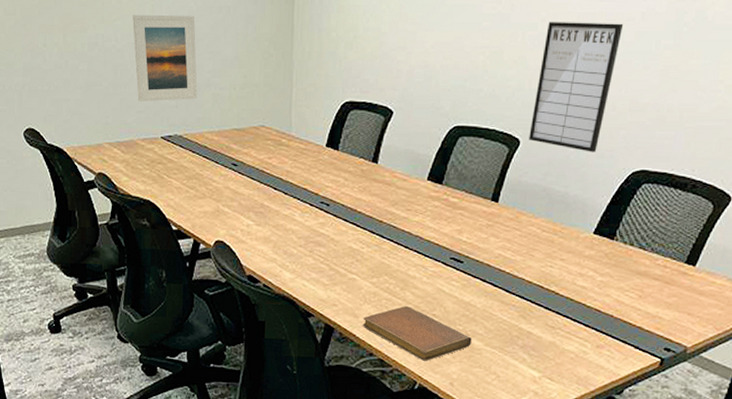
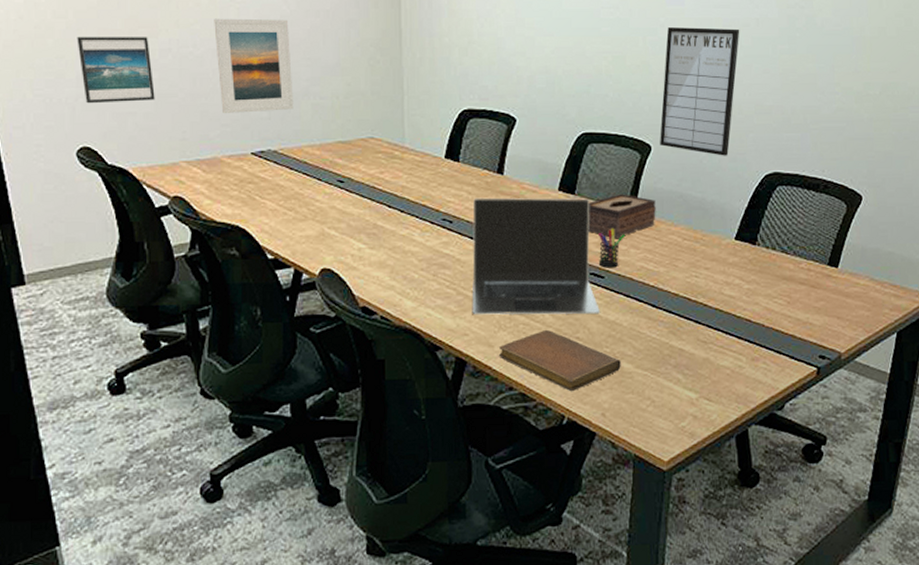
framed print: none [23,32,84,91] -> present [77,37,155,104]
laptop: none [341,184,457,295] -> present [472,197,600,315]
tissue box: none [452,185,519,228] -> present [588,194,656,239]
pen holder: none [459,217,486,254] -> present [598,228,625,268]

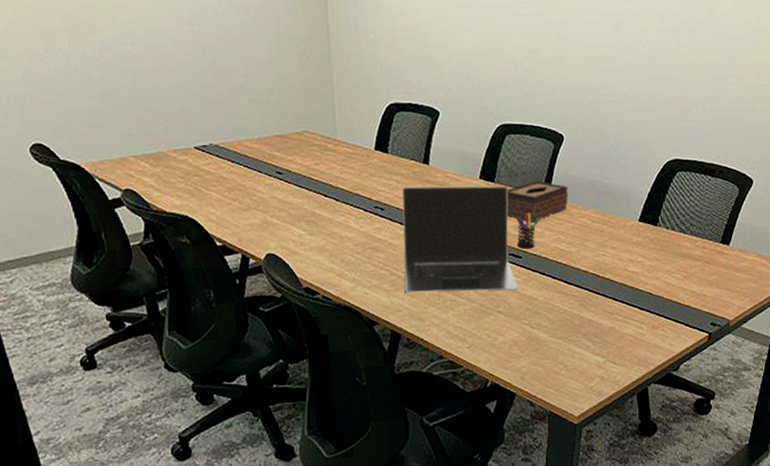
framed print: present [77,37,155,104] -> none [18,35,99,102]
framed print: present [214,18,294,113] -> none [149,16,231,109]
notebook: present [499,329,621,392] -> none [430,304,538,359]
writing board: present [660,27,740,156] -> none [571,22,646,145]

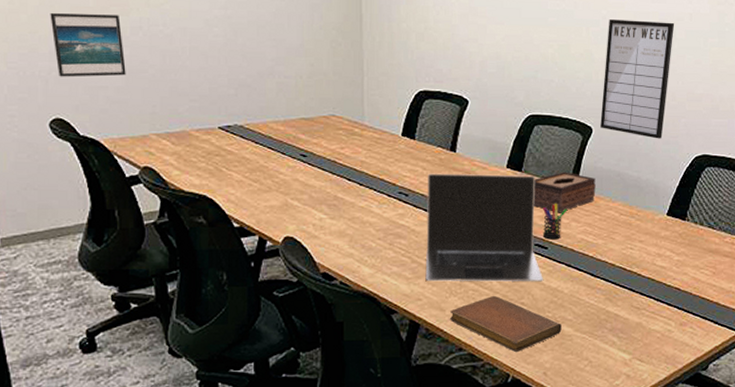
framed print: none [18,35,99,102] -> present [50,13,126,77]
notebook: none [430,304,538,359] -> present [450,295,562,353]
writing board: none [571,22,646,145] -> present [600,19,675,139]

